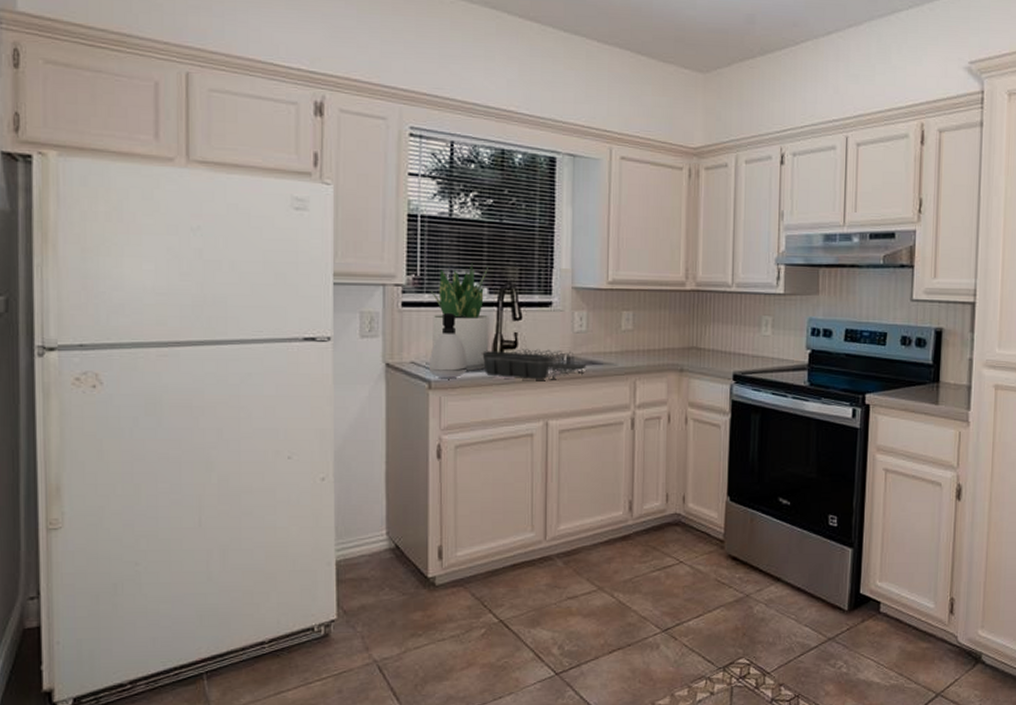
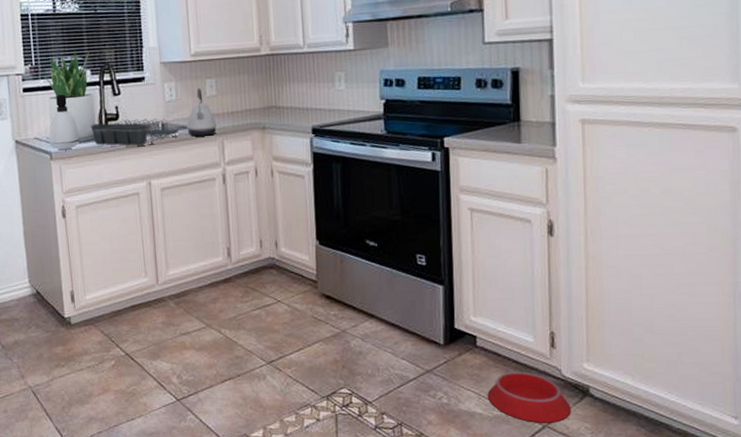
kettle: none [595,319,630,374] -> present [186,87,217,137]
pet bowl: none [886,639,963,692] -> present [487,372,571,423]

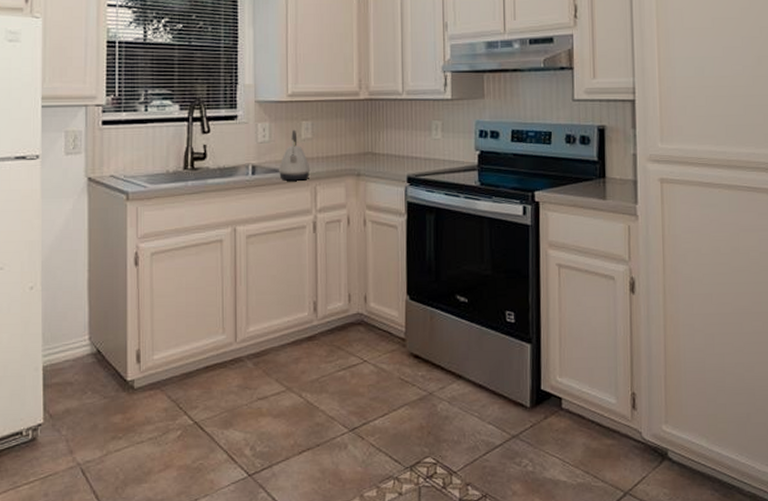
planter: present [44,50,96,142] -> none [127,83,181,182]
soap dispenser: present [48,93,80,150] -> none [126,128,162,190]
dish rack: present [89,118,179,146] -> none [173,159,270,190]
pet bowl: present [487,372,571,423] -> none [571,435,651,490]

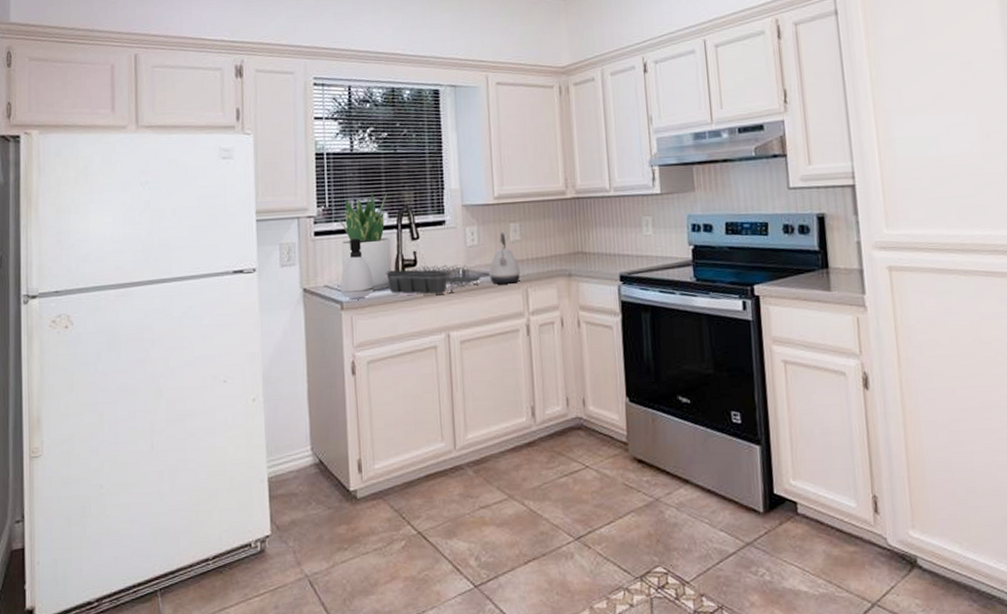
soap dispenser: none [126,128,162,190] -> present [340,237,374,300]
planter: none [127,83,181,182] -> present [338,191,392,291]
dish rack: none [173,159,270,190] -> present [385,264,481,295]

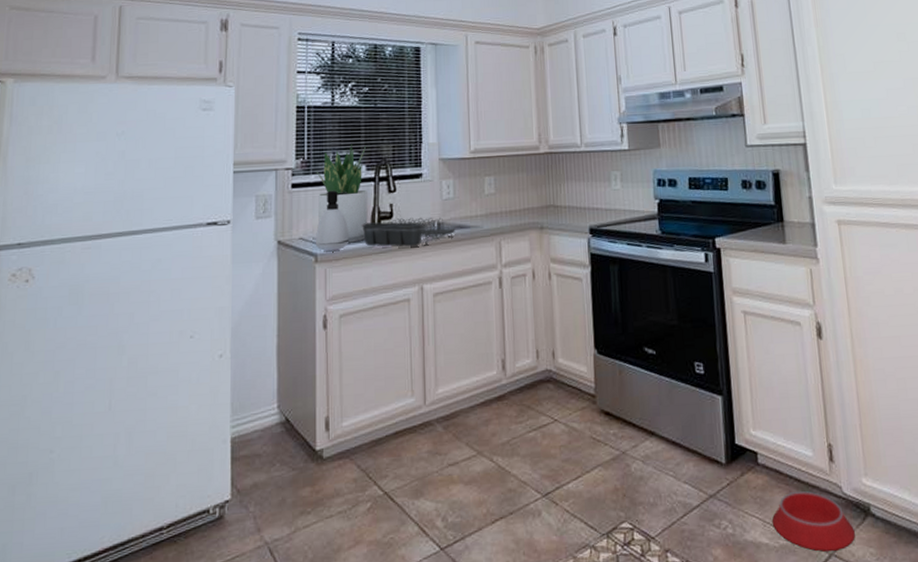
kettle: present [488,232,521,284] -> none [463,185,495,237]
pet bowl: none [811,542,900,601] -> present [771,491,855,552]

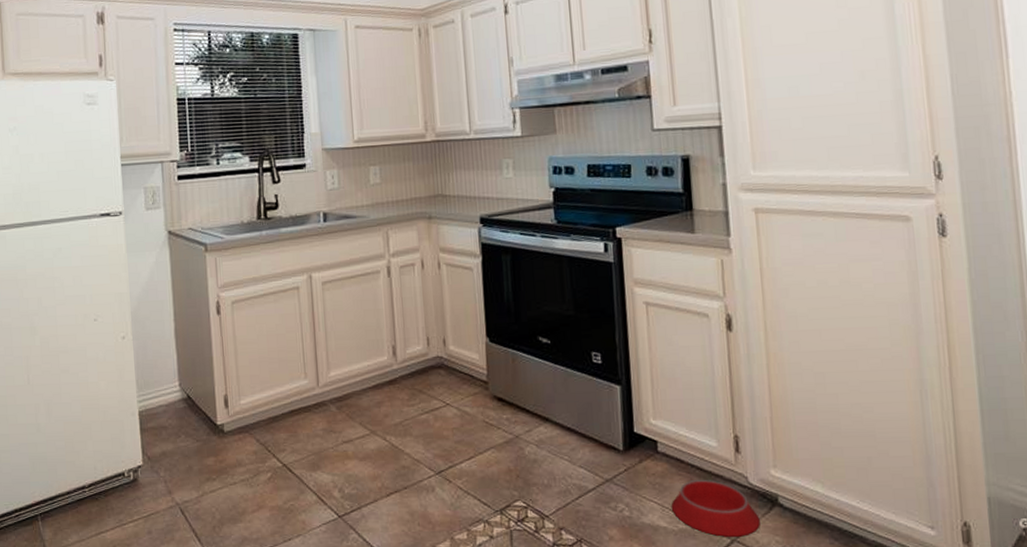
soap dispenser: present [315,190,350,252] -> none [203,181,237,242]
planter: present [316,144,368,243] -> none [200,136,254,233]
dish rack: present [361,217,456,247] -> none [247,207,342,237]

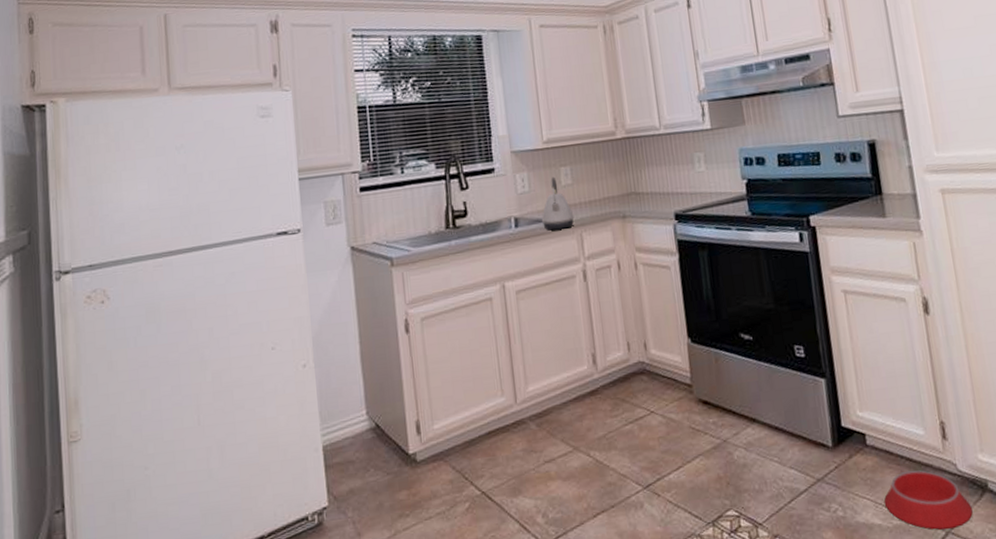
kettle: none [349,175,381,227] -> present [541,176,574,231]

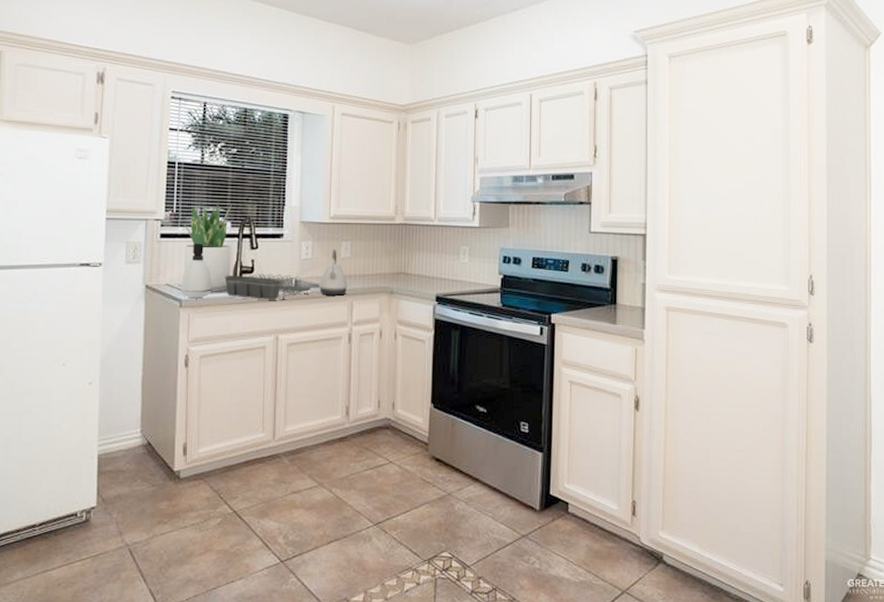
planter: none [383,143,442,245] -> present [183,202,231,292]
soap dispenser: none [389,191,425,255] -> present [180,242,213,299]
dish rack: none [435,212,534,247] -> present [223,273,312,301]
pet bowl: present [883,470,973,530] -> none [575,538,647,589]

